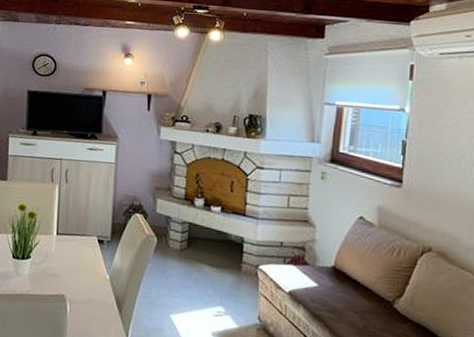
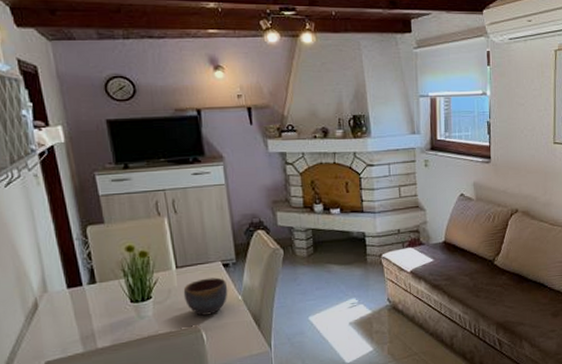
bowl: none [57,250,99,288] -> present [183,277,228,316]

